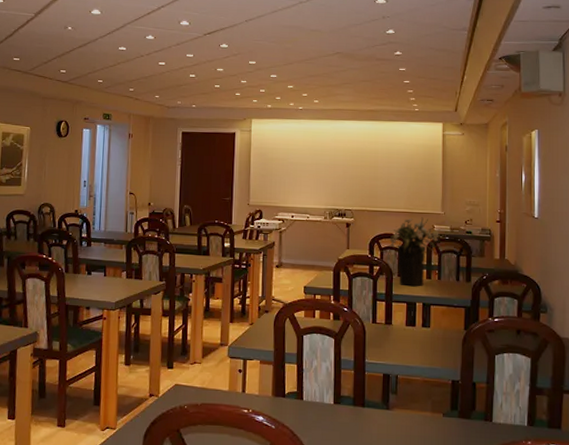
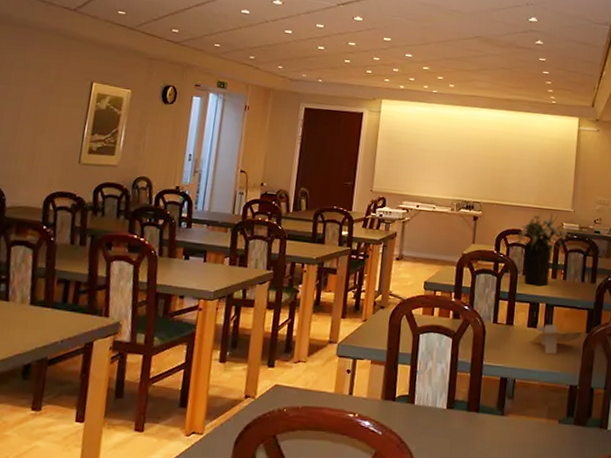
papers: none [409,322,462,351] -> present [529,323,584,355]

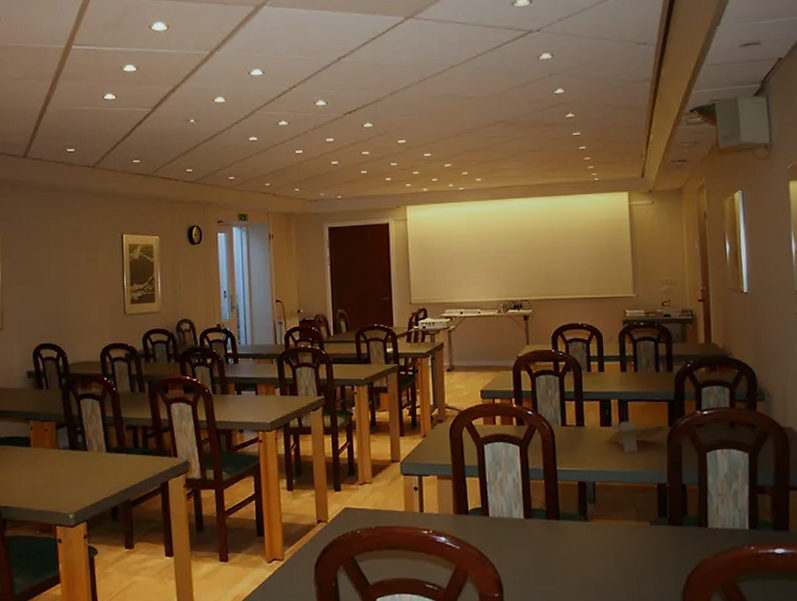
flower arrangement: present [516,214,572,287] -> none [575,302,638,382]

